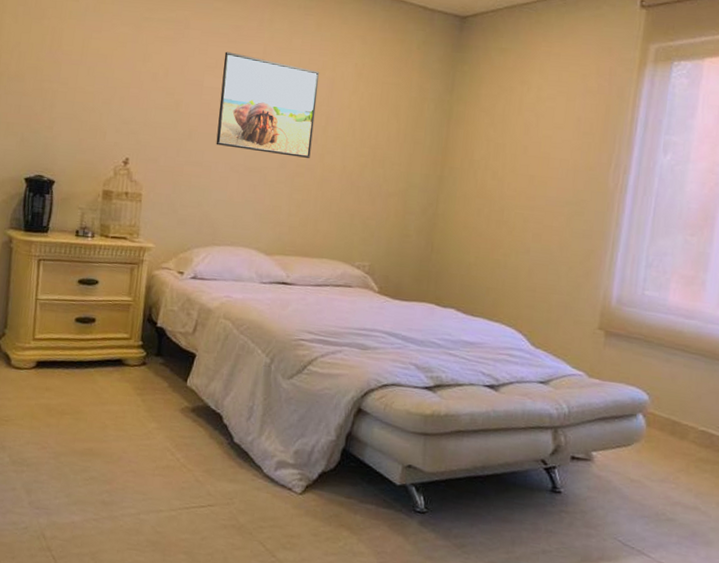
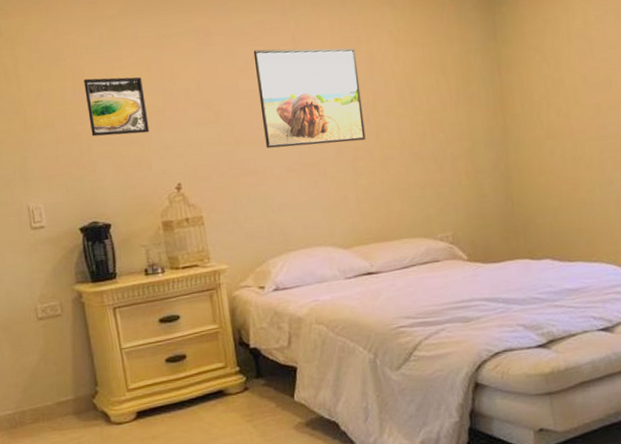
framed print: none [57,41,116,105] -> present [84,77,150,137]

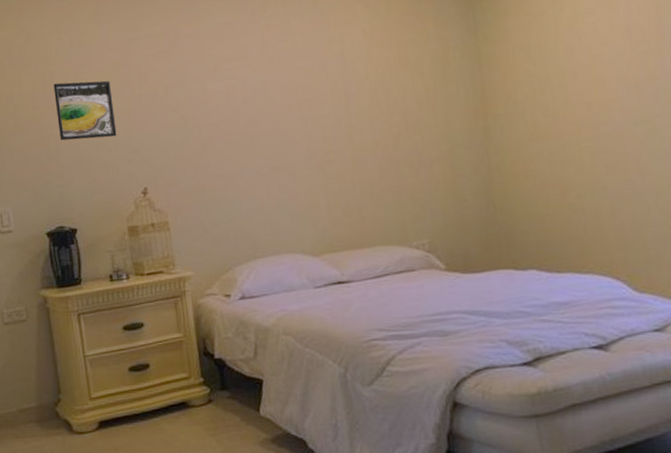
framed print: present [253,48,366,149] -> none [222,47,337,152]

